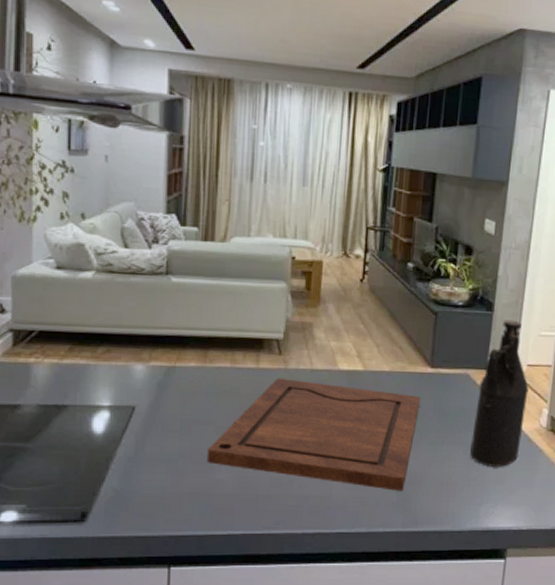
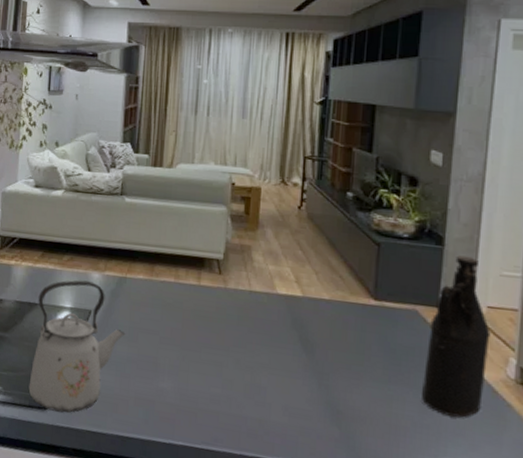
kettle: none [61,374,176,522] -> present [28,280,126,413]
cutting board: present [206,377,420,491] -> none [151,296,363,427]

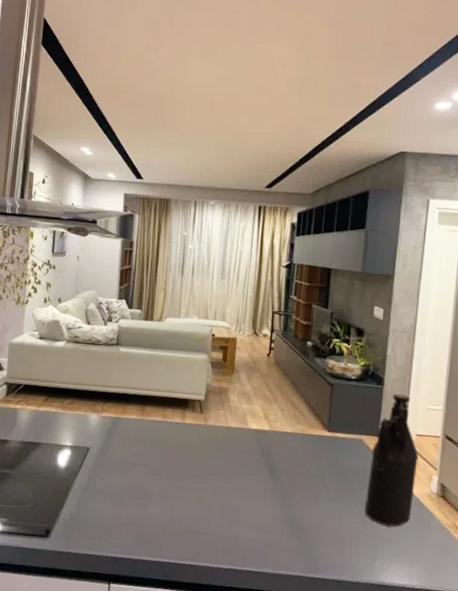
kettle: present [28,280,126,413] -> none [32,421,119,540]

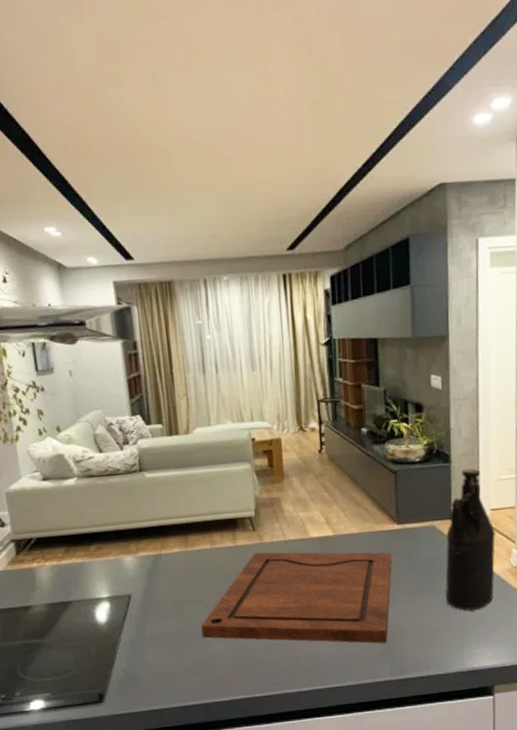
cutting board: none [141,432,319,539] -> present [201,552,392,644]

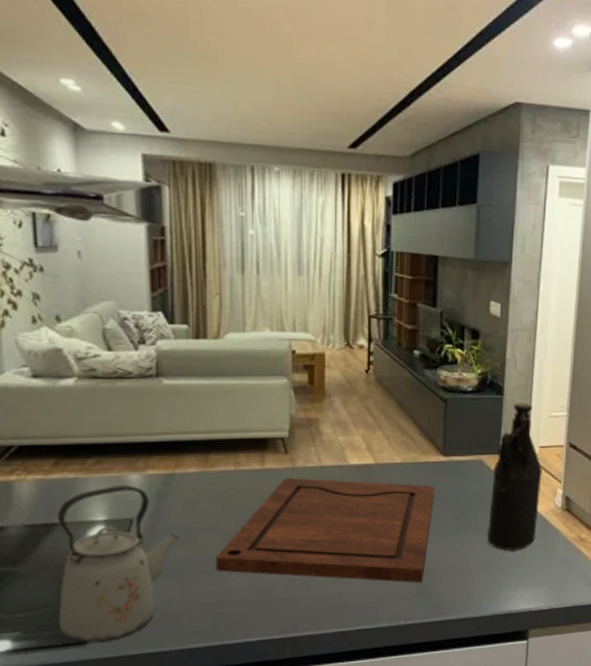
kettle: none [70,566,170,702] -> present [57,485,180,643]

